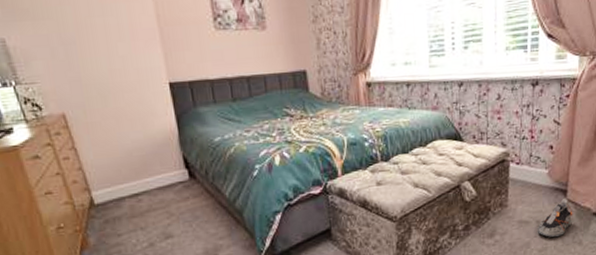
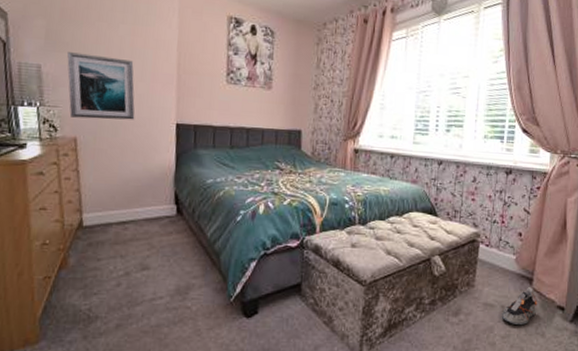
wall art: none [31,18,123,92] -> present [67,52,135,120]

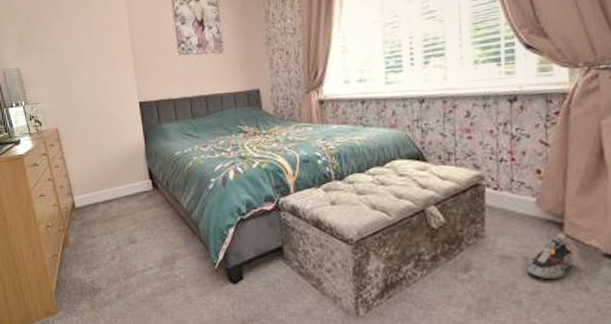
wall art: present [67,52,135,120] -> none [39,49,103,111]

